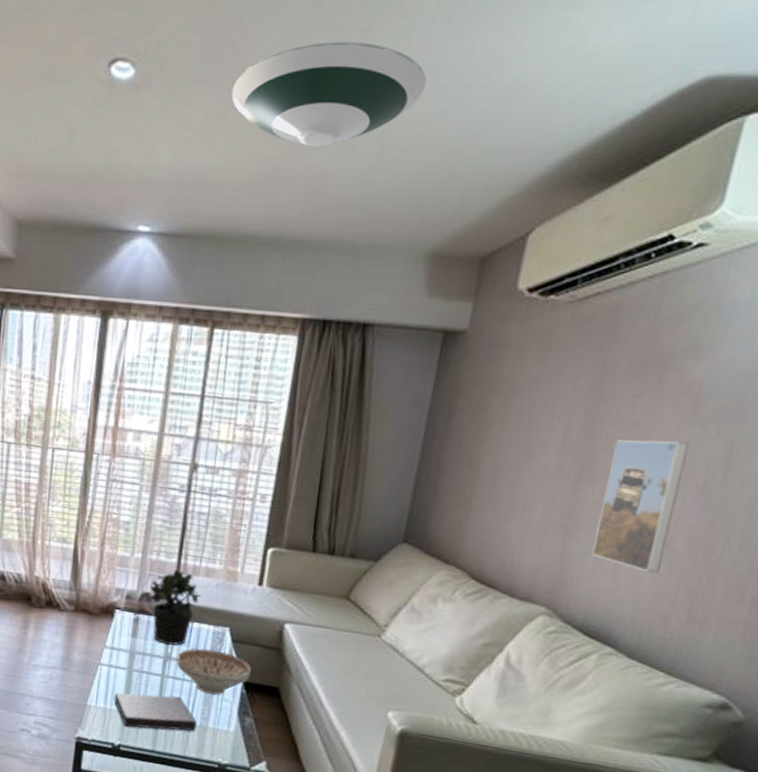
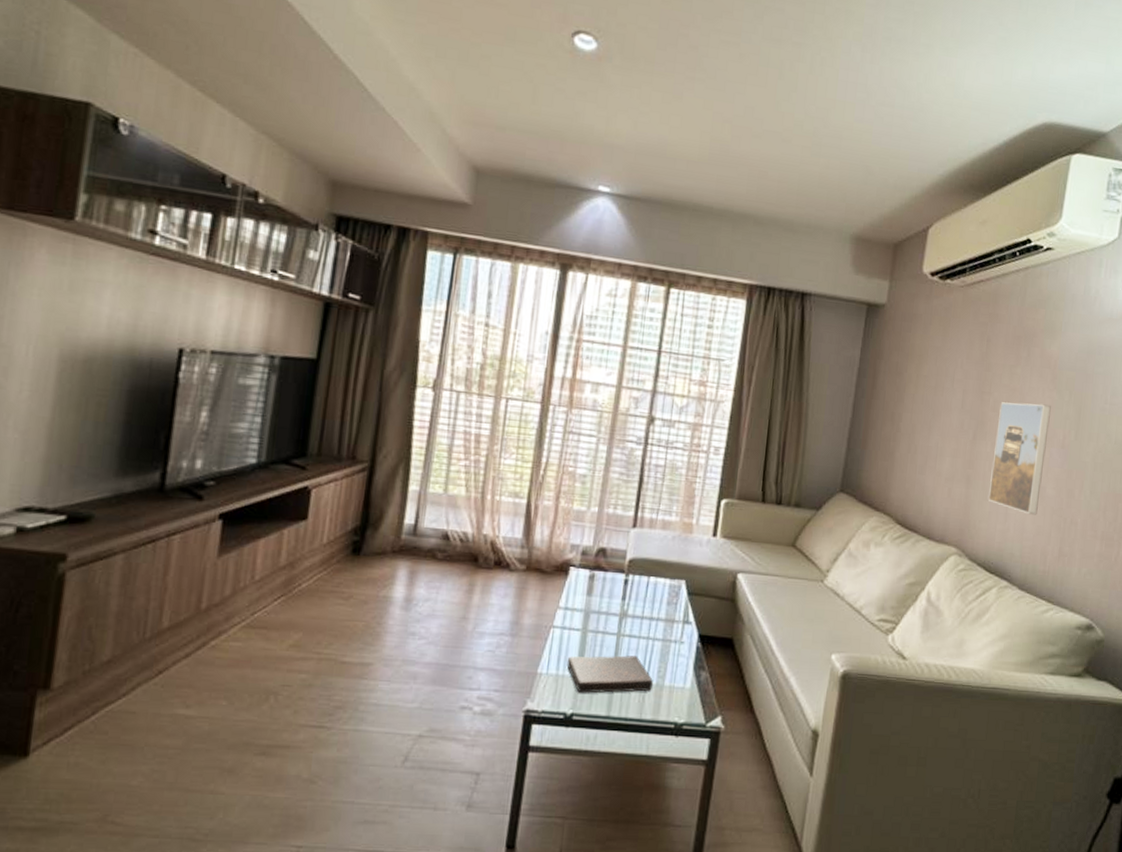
potted plant: present [149,570,201,647] -> none [605,523,657,603]
decorative bowl: present [177,648,251,695] -> none [633,603,706,651]
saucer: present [231,41,426,147] -> none [686,48,847,136]

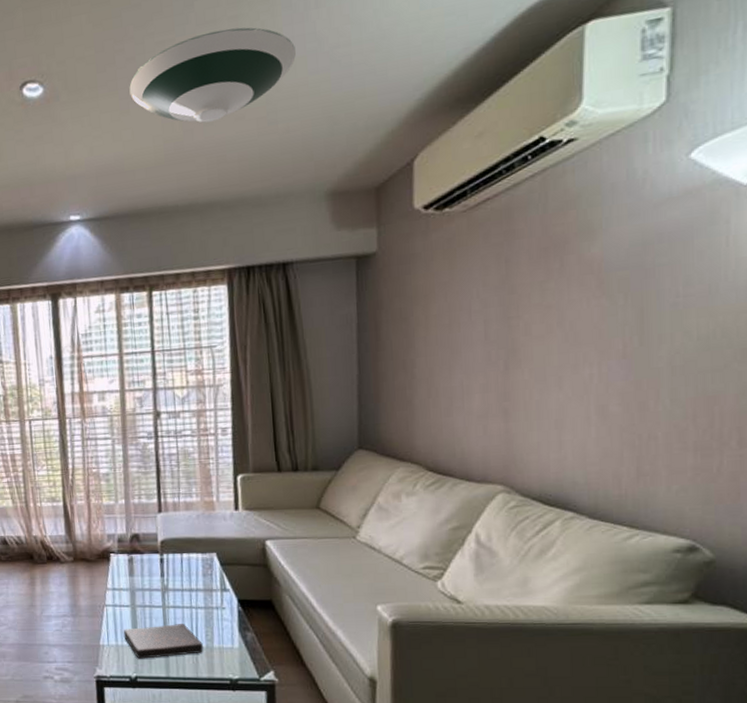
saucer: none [686,48,847,136] -> present [129,27,296,123]
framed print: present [987,402,1051,515] -> none [533,314,602,438]

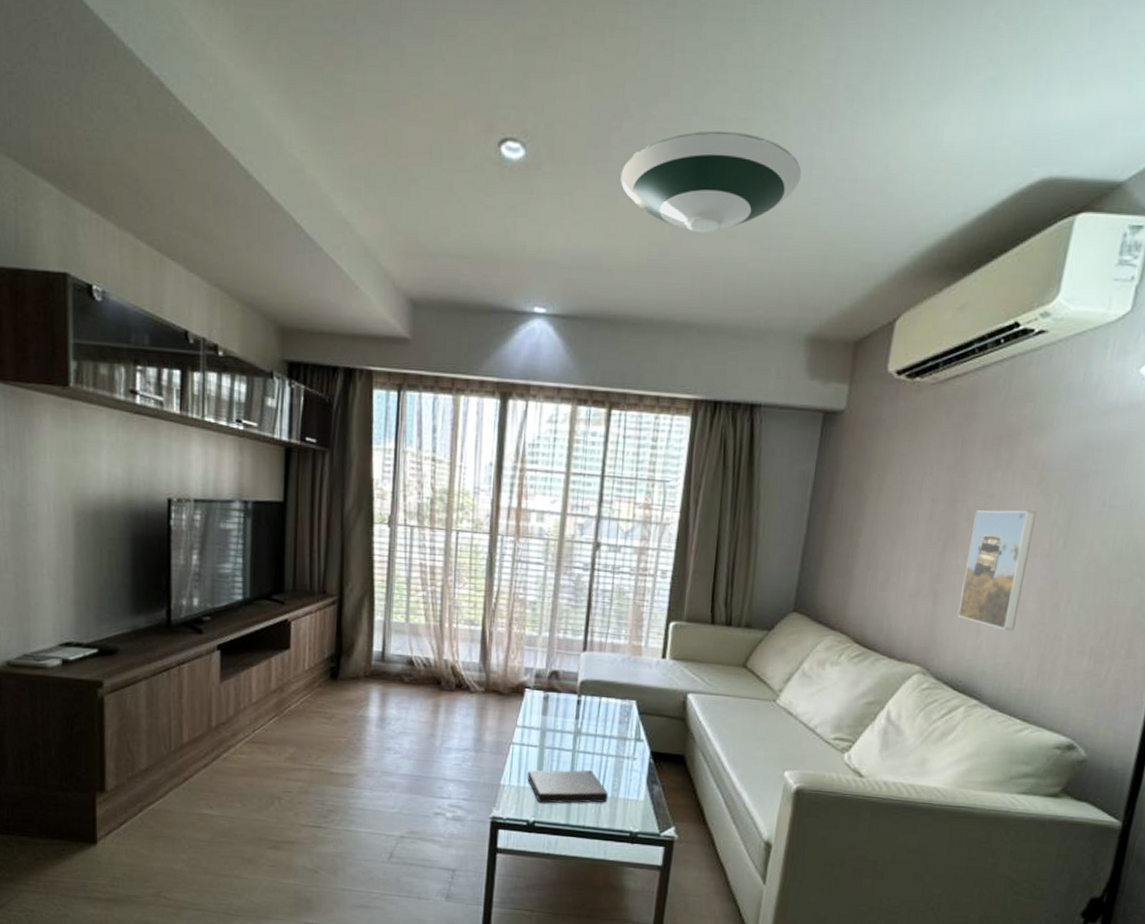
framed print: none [533,314,602,438] -> present [957,510,1036,631]

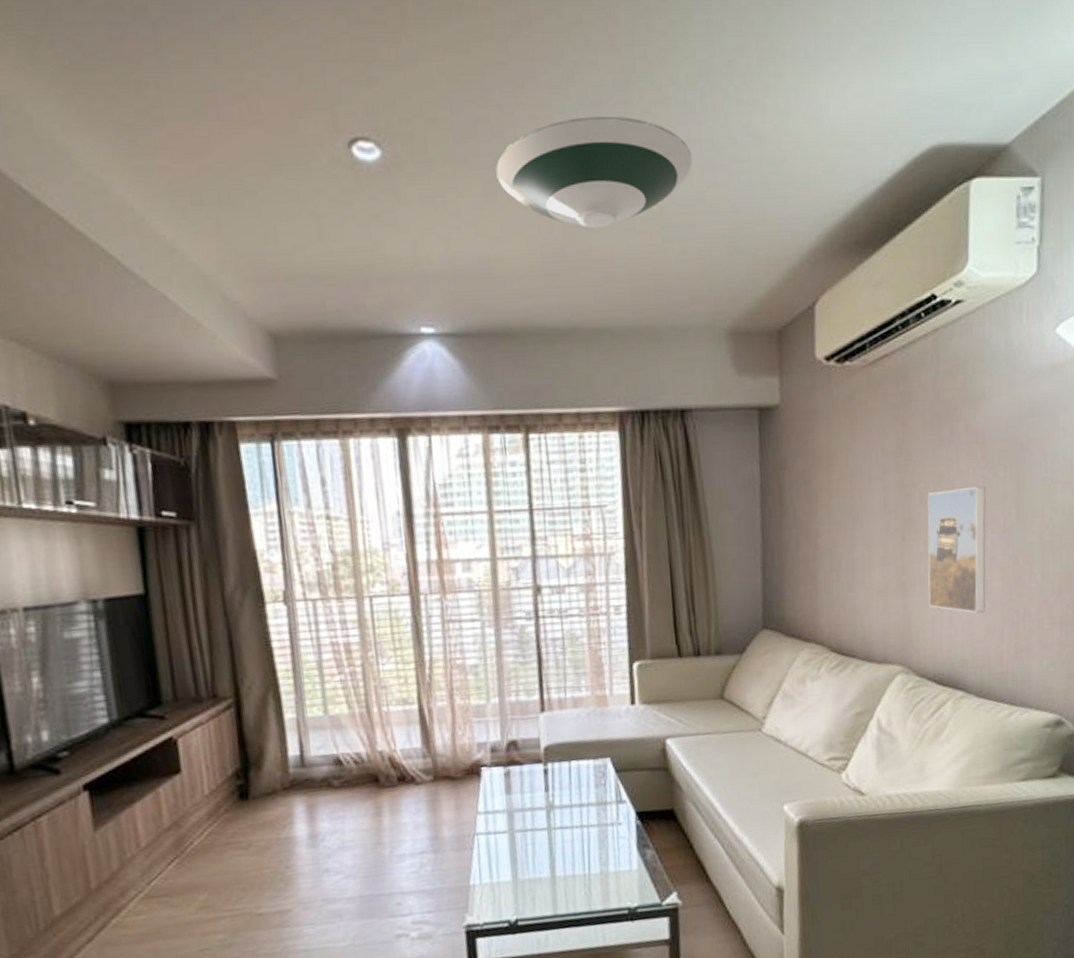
book: present [527,770,608,804] -> none [499,847,597,897]

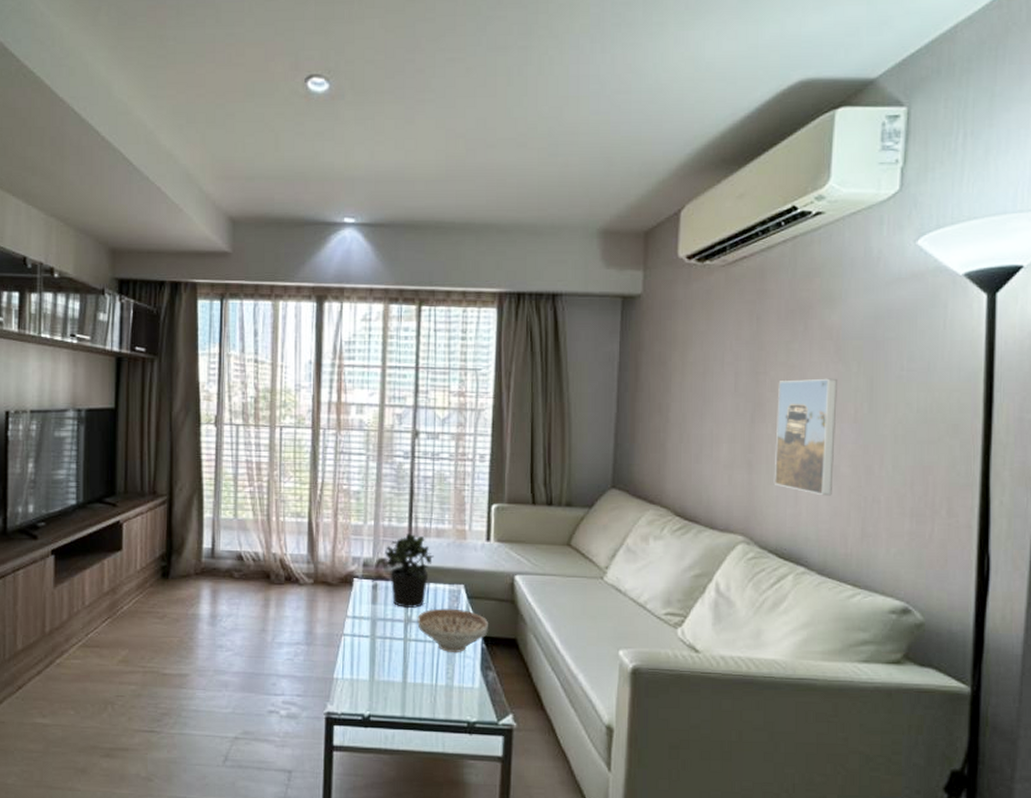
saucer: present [495,116,692,228] -> none [416,57,579,145]
potted plant: none [515,707,573,794] -> present [385,534,434,609]
decorative bowl: none [560,785,642,836] -> present [417,608,488,652]

